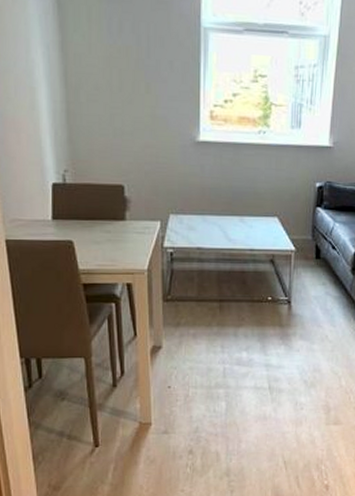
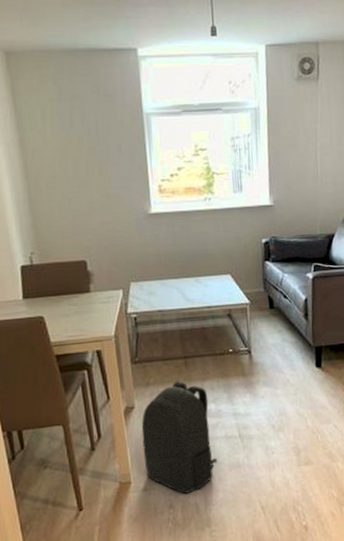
backpack: none [167,324,243,441] -> present [141,380,217,494]

